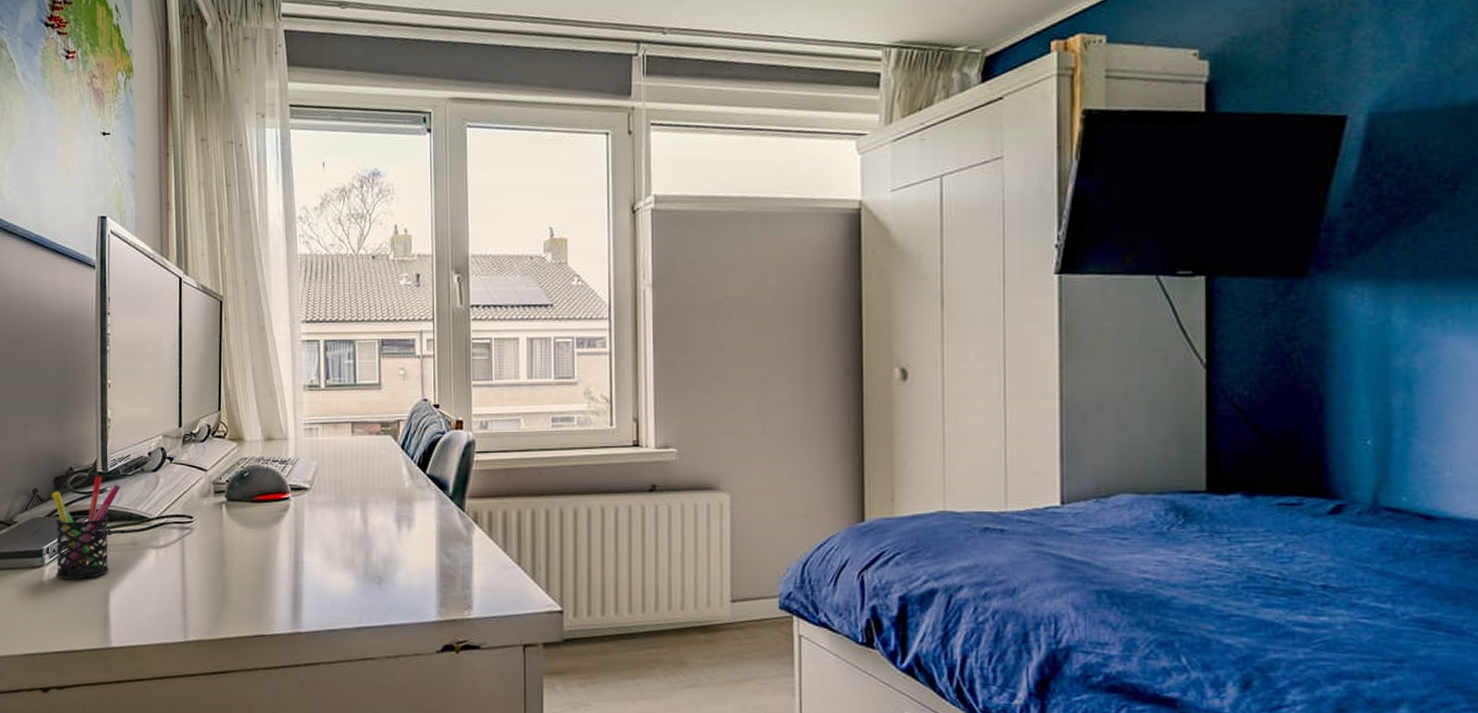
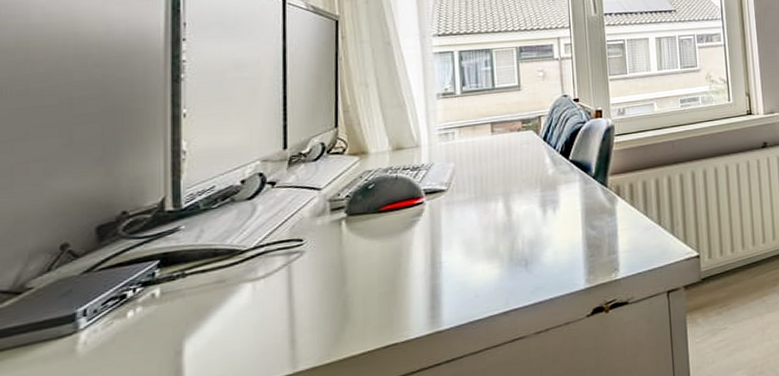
pen holder: present [51,475,121,580] -> none [90,214,201,343]

